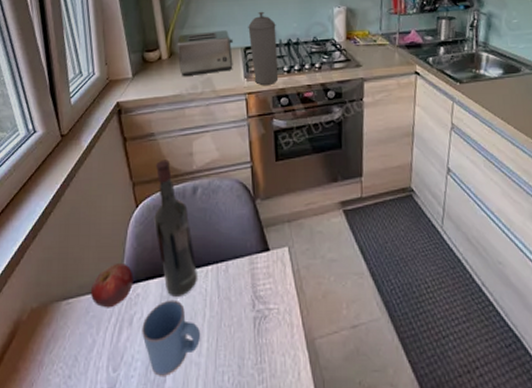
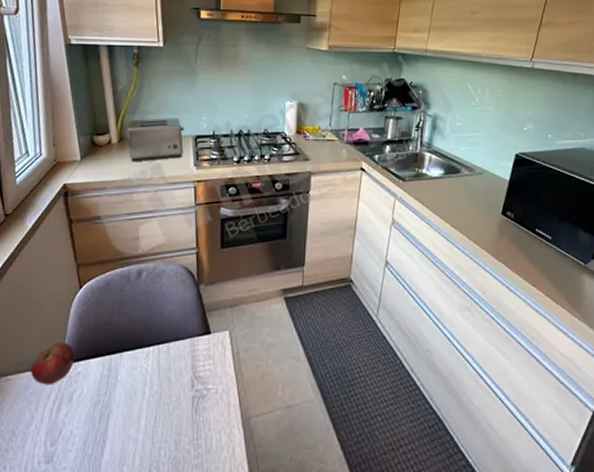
mug: present [142,299,201,376] -> none [81,378,140,450]
wine bottle: present [153,159,197,297] -> none [96,243,139,375]
canister: present [248,11,279,86] -> none [200,101,228,175]

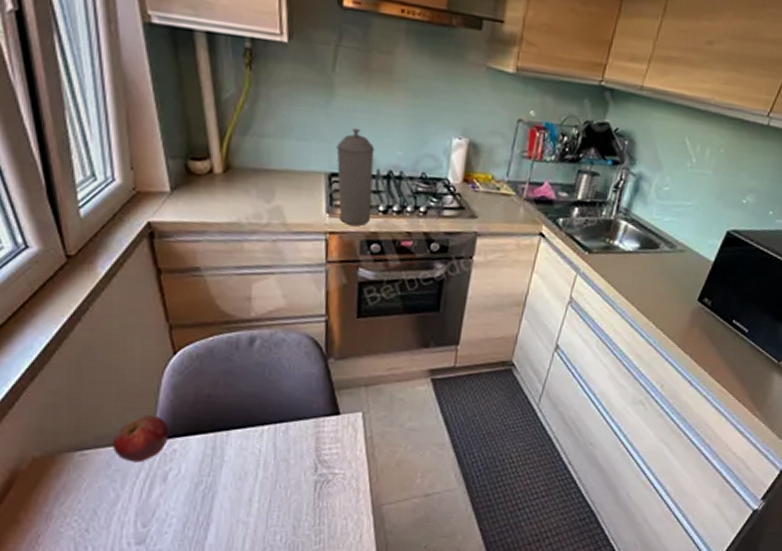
toaster: present [127,118,184,162] -> none [235,143,315,201]
canister: none [200,101,228,175] -> present [336,127,375,227]

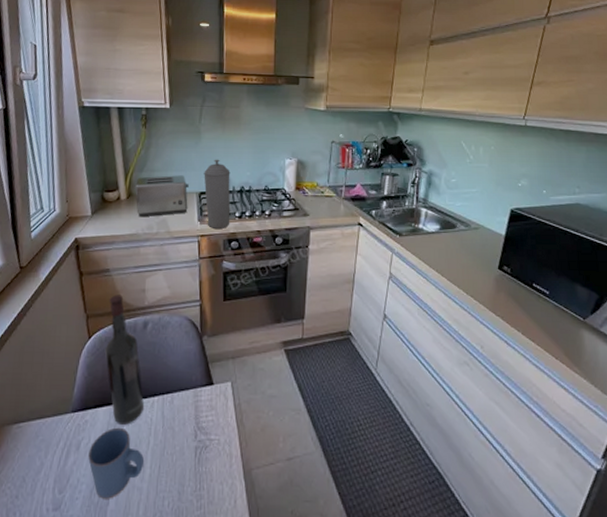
fruit: present [112,414,169,463] -> none [40,390,83,433]
mug: none [179,458,252,533] -> present [88,427,145,499]
wine bottle: none [196,301,250,455] -> present [104,294,144,425]
toaster: none [235,143,315,201] -> present [135,175,189,217]

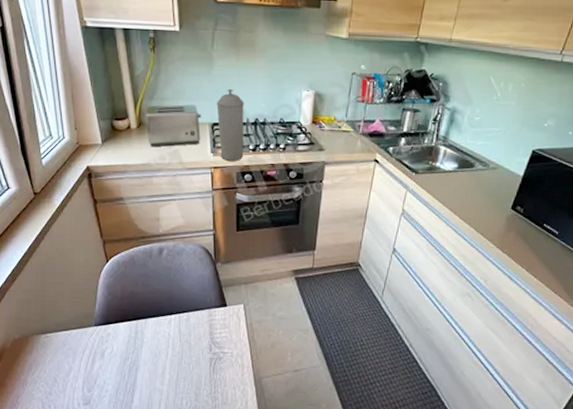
mug: present [88,427,145,499] -> none [112,340,164,398]
wine bottle: present [104,294,144,425] -> none [122,222,162,338]

